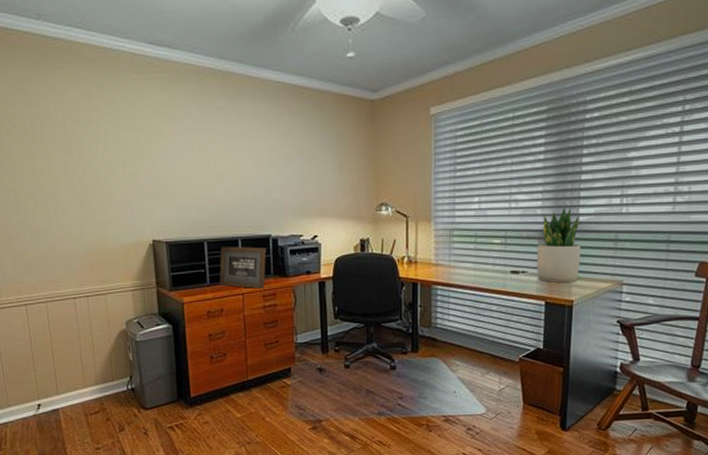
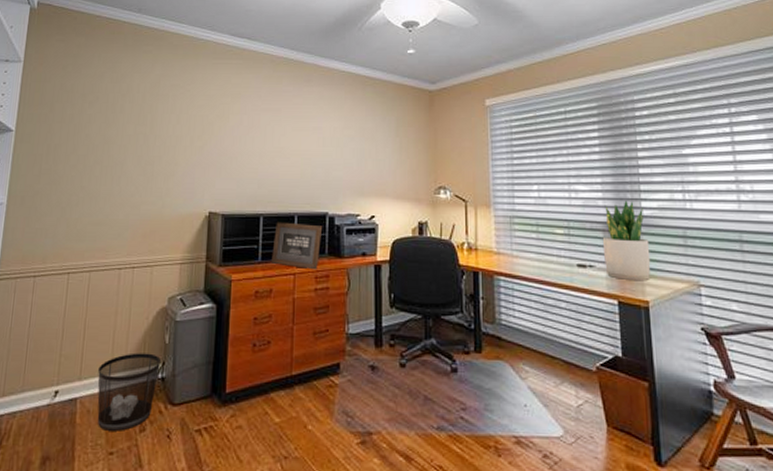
waste bin: none [72,369,128,432] -> present [97,353,161,431]

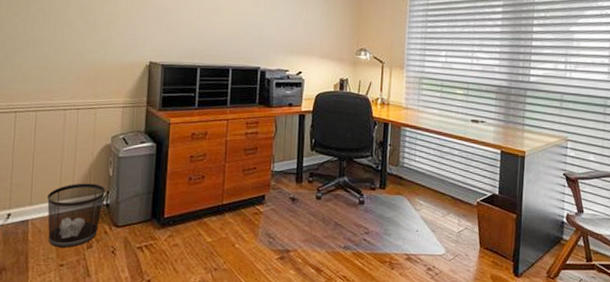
picture frame: present [270,222,323,270] -> none [206,73,255,117]
planter: present [602,200,651,281] -> none [494,67,533,136]

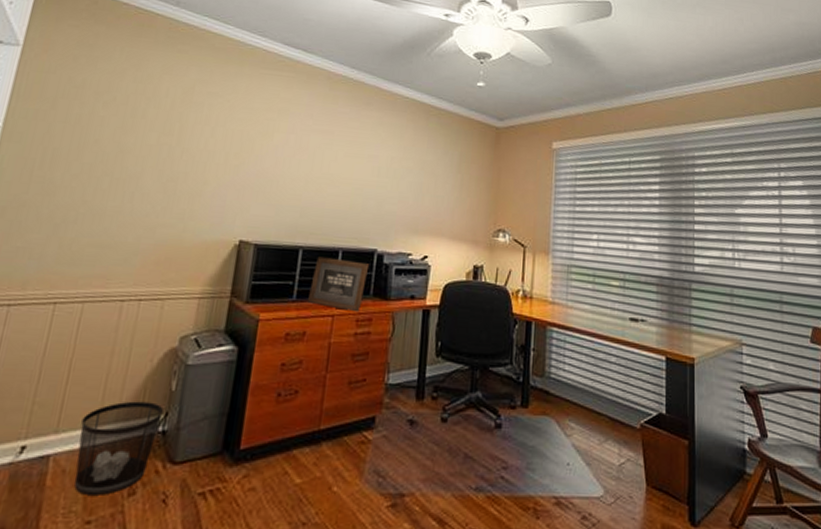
picture frame: none [206,73,255,117] -> present [307,256,370,313]

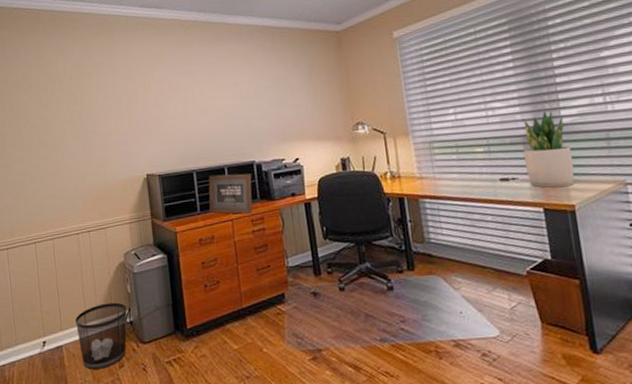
planter: none [655,255,699,338] -> present [523,110,575,188]

